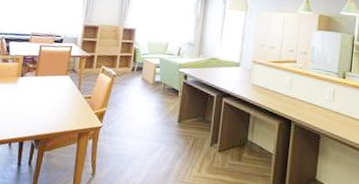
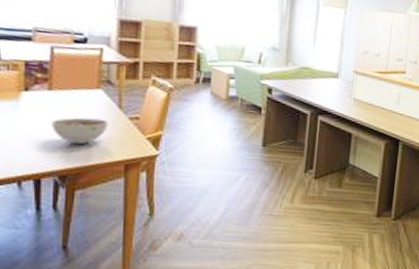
bowl: none [34,96,71,117] -> present [51,117,109,145]

